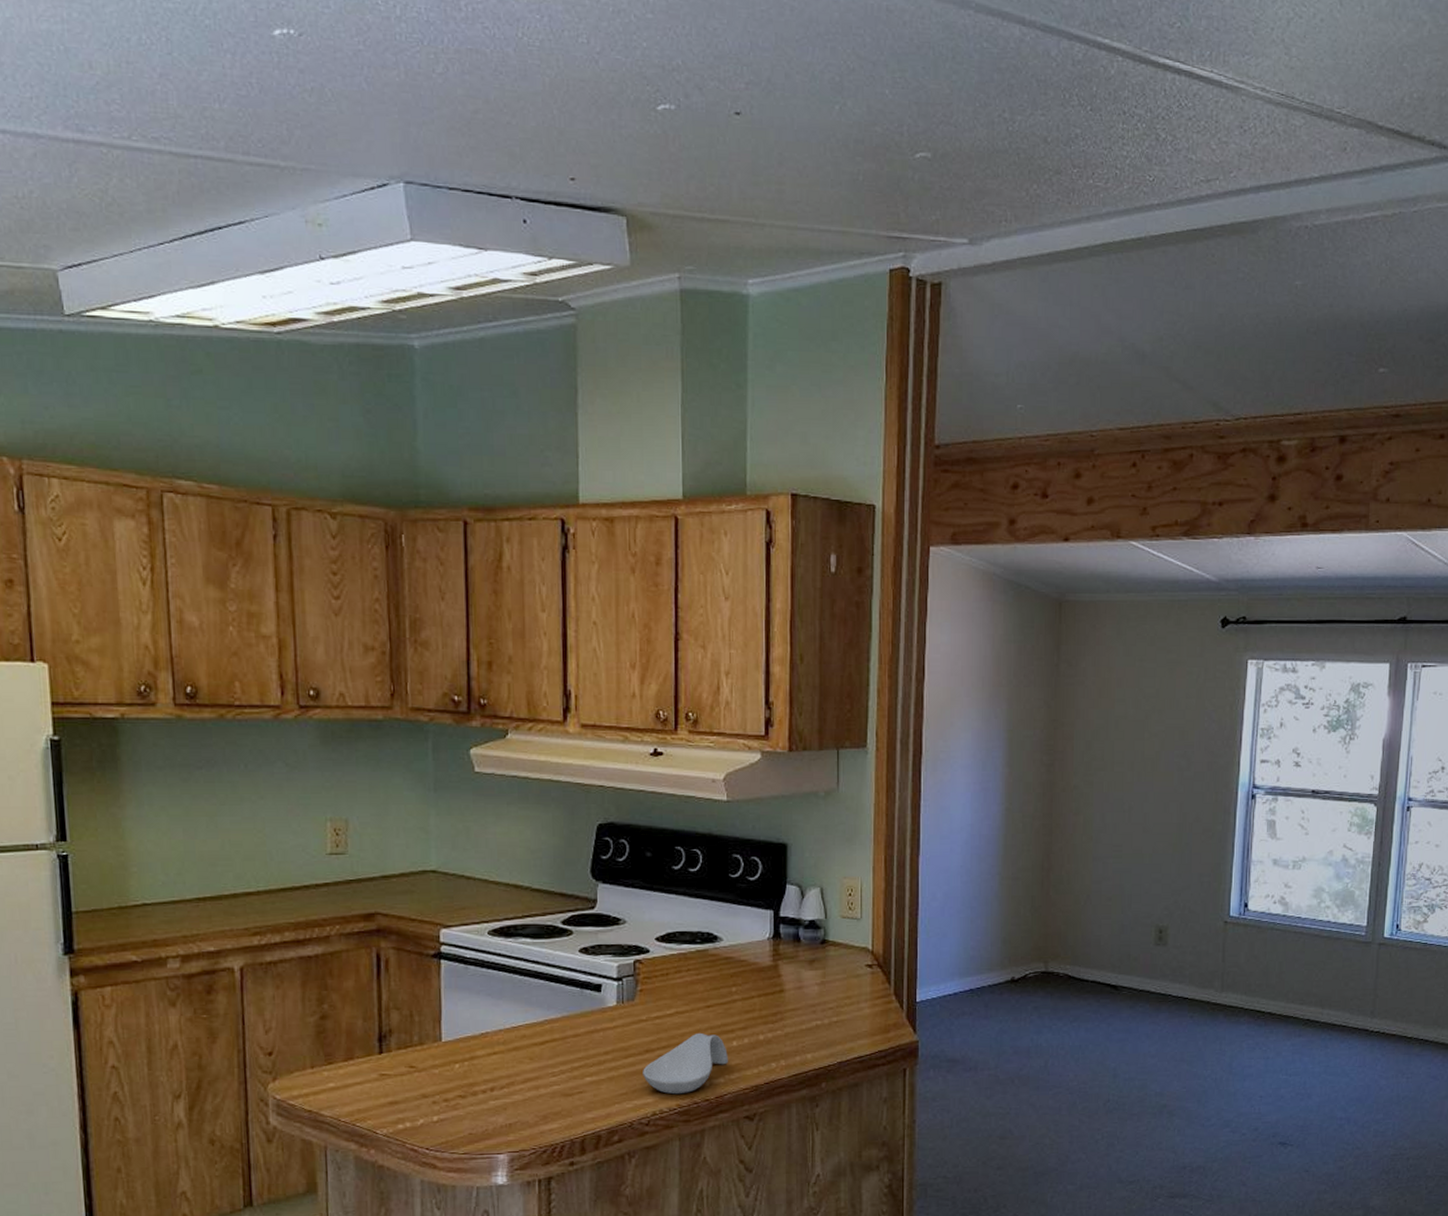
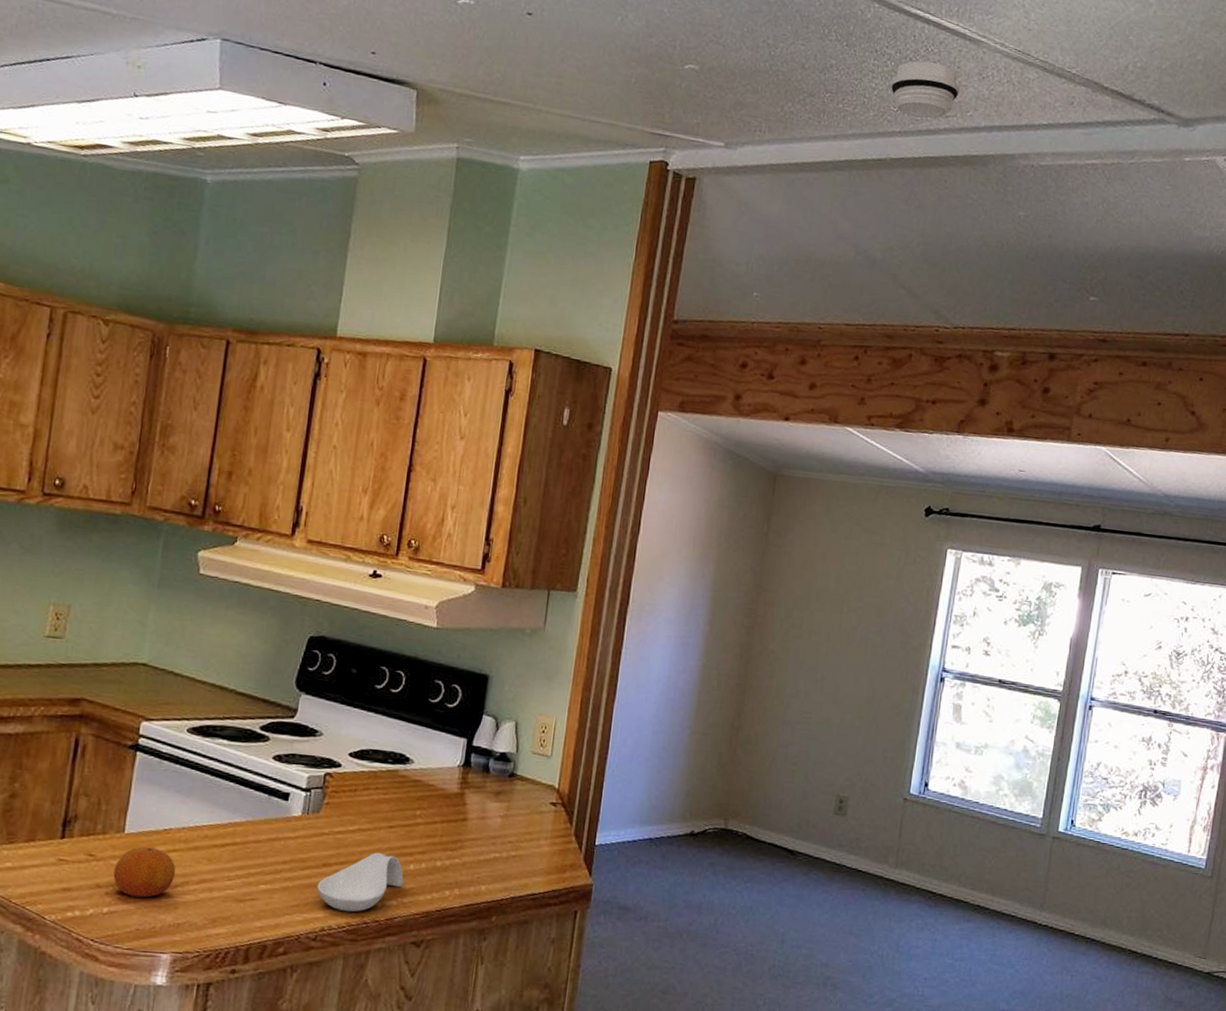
fruit: none [437,1053,500,1103] -> present [113,846,176,898]
smoke detector: none [1143,118,1220,185] -> present [890,61,960,119]

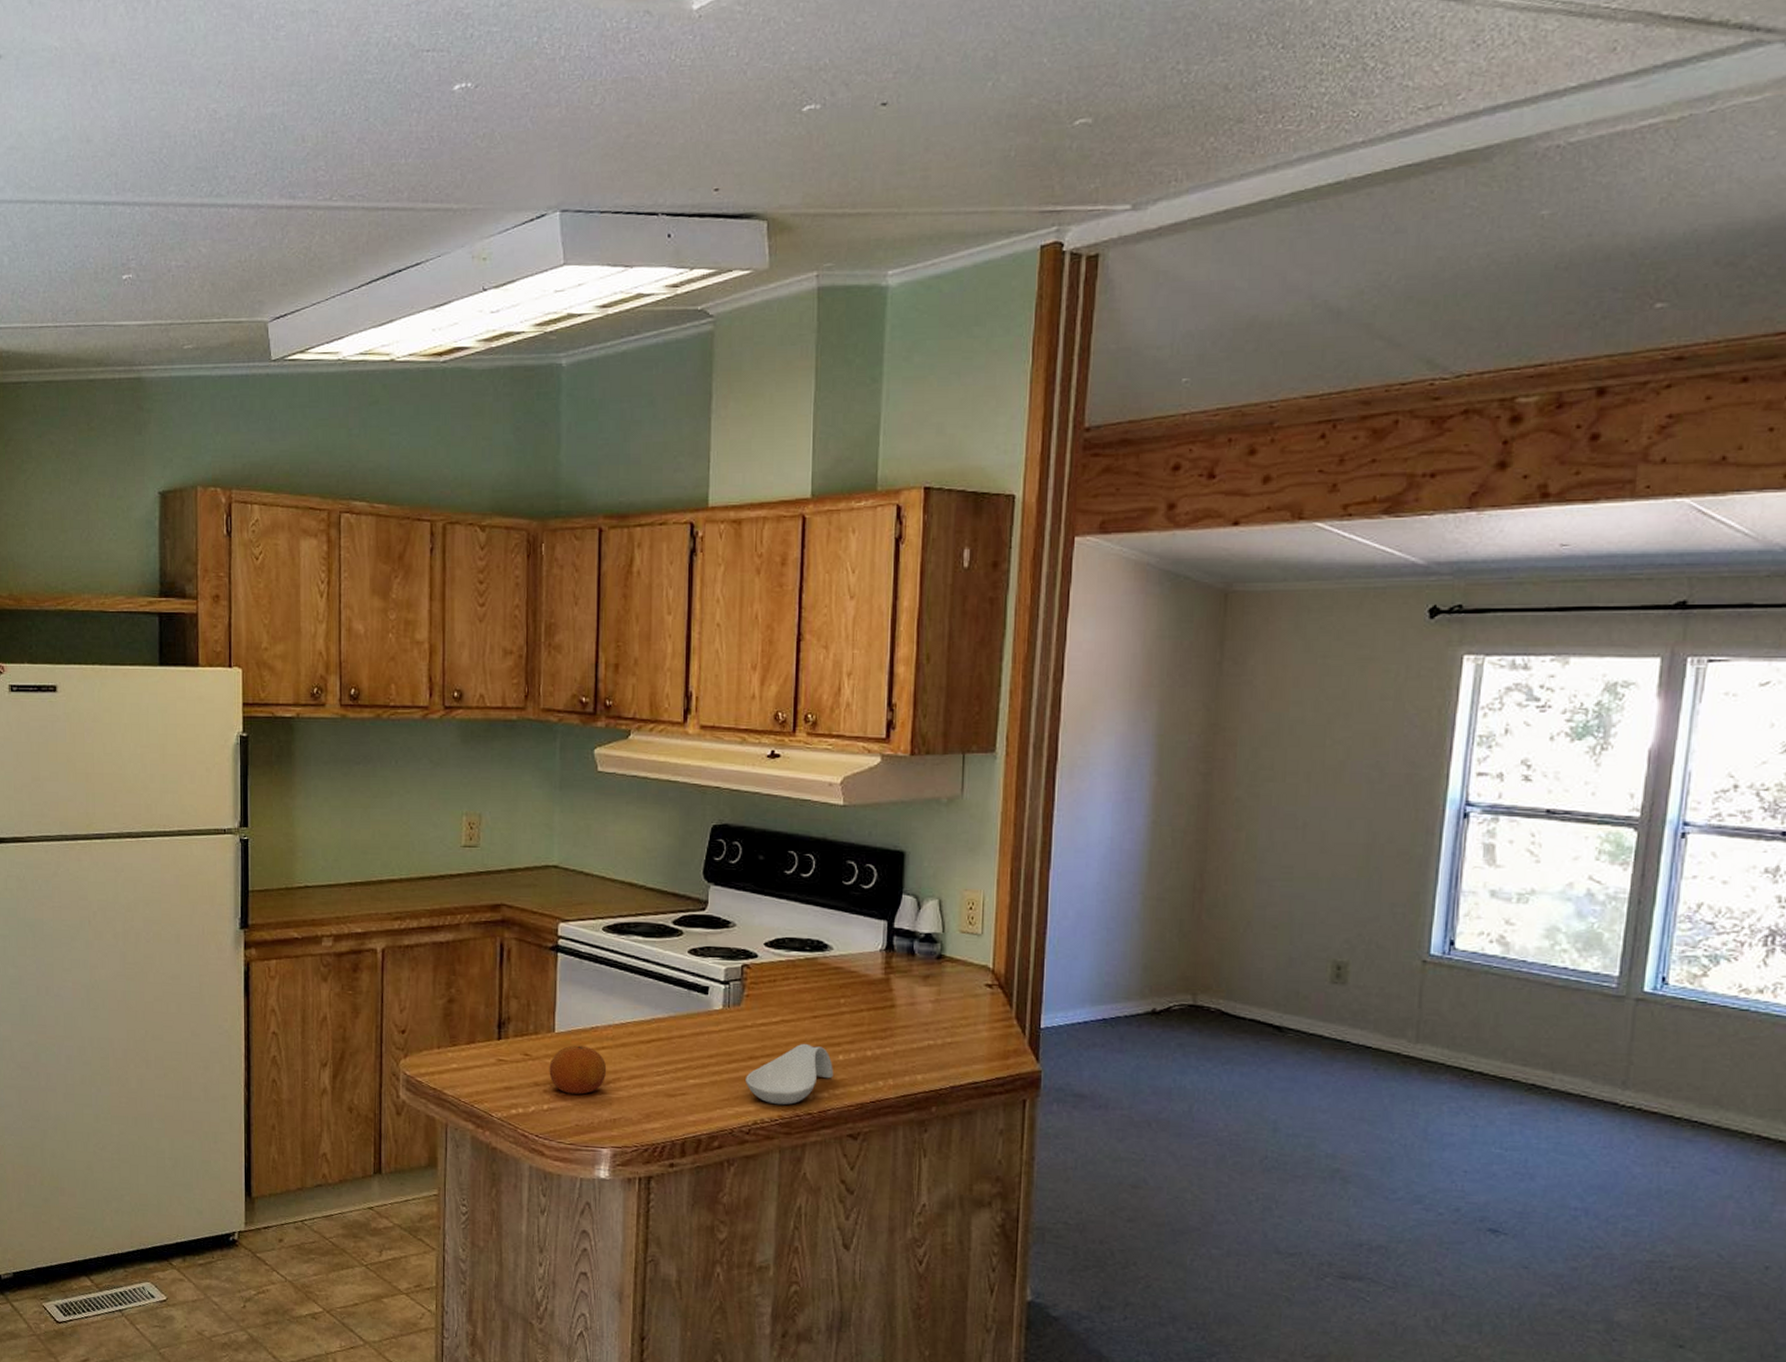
smoke detector: present [890,61,960,119] -> none [1346,40,1445,118]

